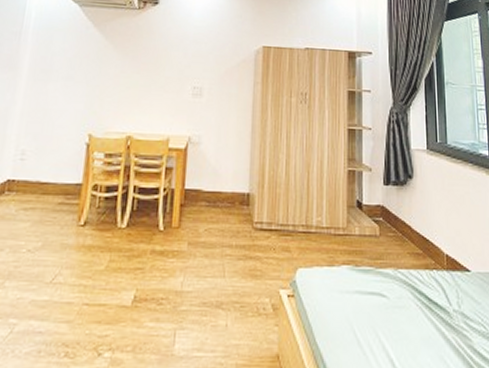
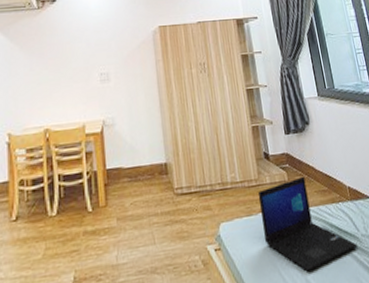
laptop: none [343,234,447,339] -> present [258,176,358,272]

